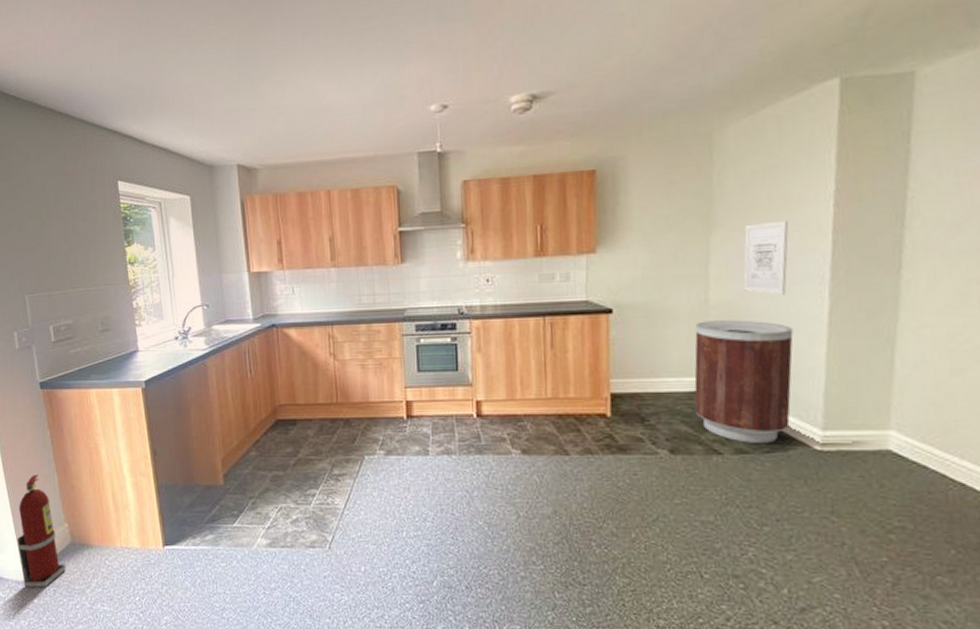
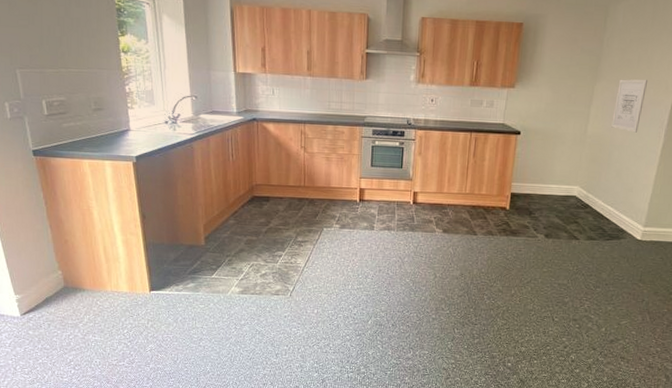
fire extinguisher: present [17,474,66,588] -> none [12,229,60,322]
trash can: present [694,320,793,443] -> none [565,146,638,234]

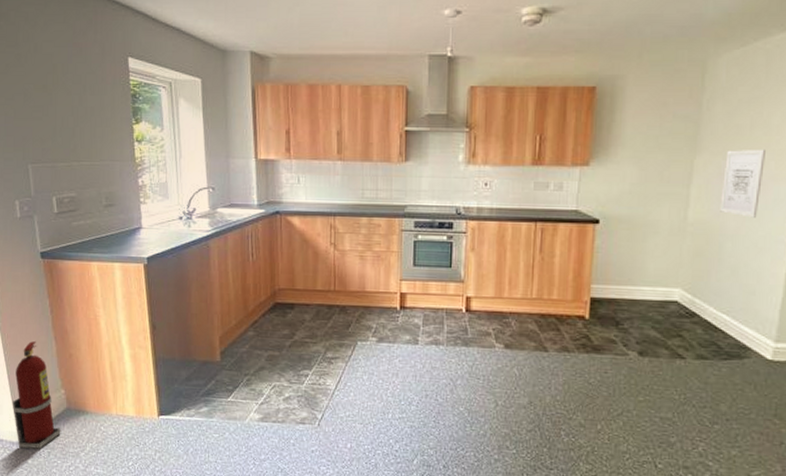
fire extinguisher: none [12,229,60,322] -> present [13,340,61,449]

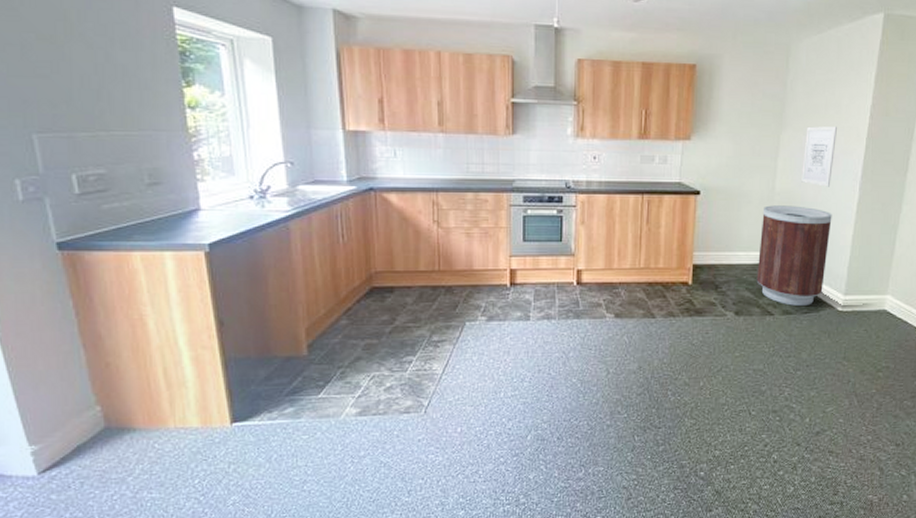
fire extinguisher: present [13,340,61,449] -> none [24,351,98,482]
trash can: none [664,237,759,351] -> present [756,205,832,306]

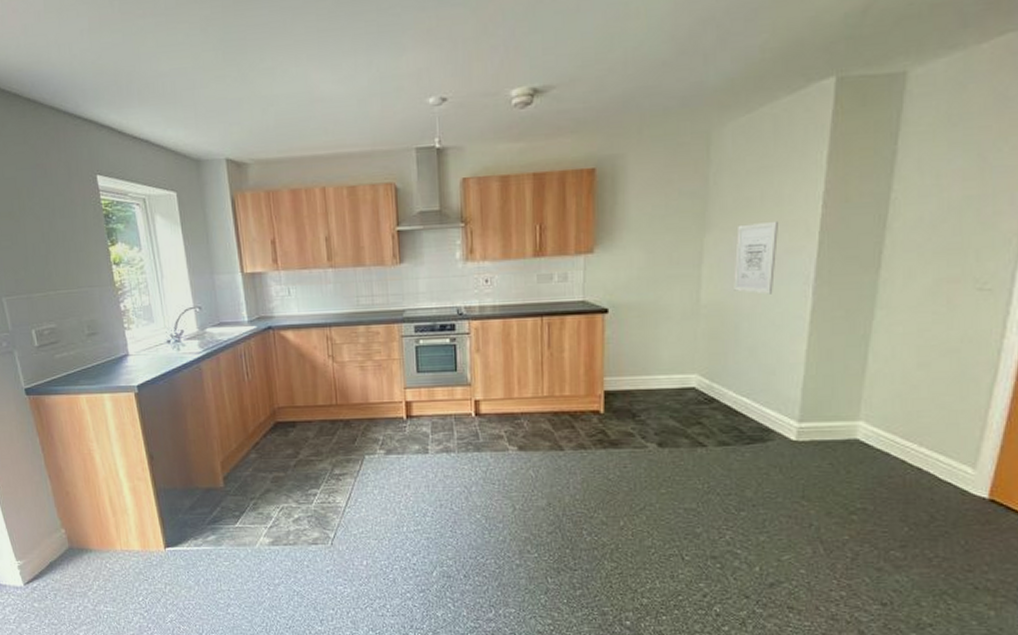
trash can: present [756,205,832,306] -> none [682,318,777,435]

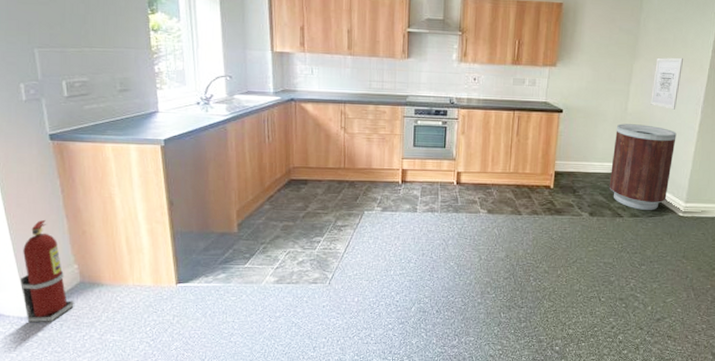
fire extinguisher: none [11,481,66,592] -> present [20,219,74,322]
trash can: none [682,318,777,435] -> present [609,124,677,210]

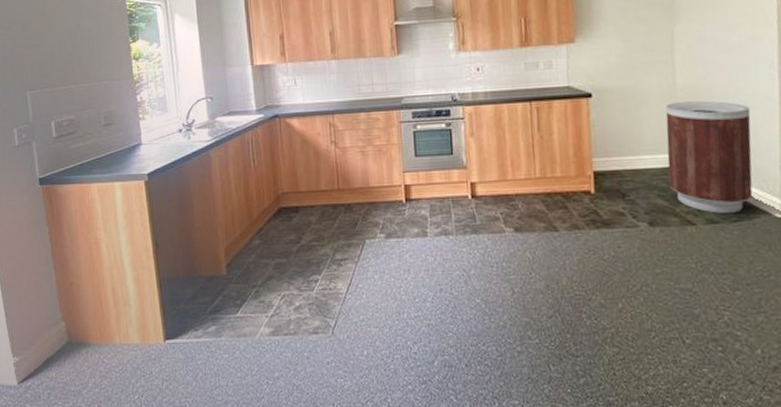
fire extinguisher: present [20,219,74,322] -> none [10,272,61,391]
wall art: present [650,57,683,110] -> none [703,11,742,78]

